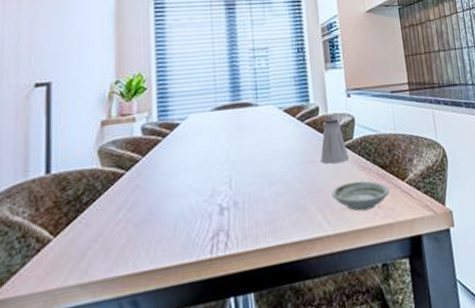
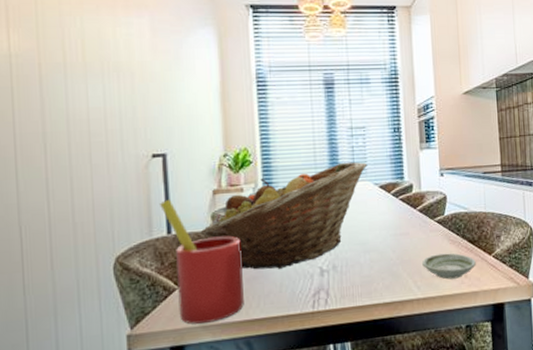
straw: none [40,133,131,283] -> present [160,199,244,324]
fruit basket: none [84,84,271,212] -> present [200,162,368,270]
saltshaker: present [321,118,349,164] -> none [413,195,439,237]

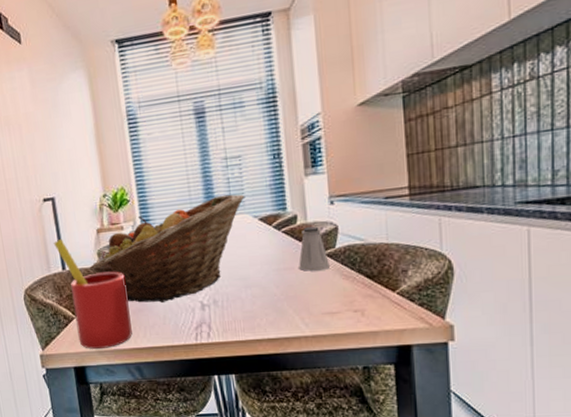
saltshaker: none [413,195,439,237] -> present [299,226,330,271]
saucer: present [422,253,476,280] -> none [310,289,376,317]

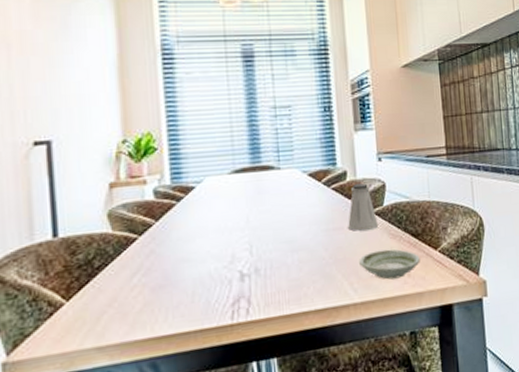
straw: present [54,238,132,349] -> none [44,195,148,346]
fruit basket: present [89,194,245,303] -> none [93,146,294,277]
saucer: none [310,289,376,317] -> present [359,249,420,280]

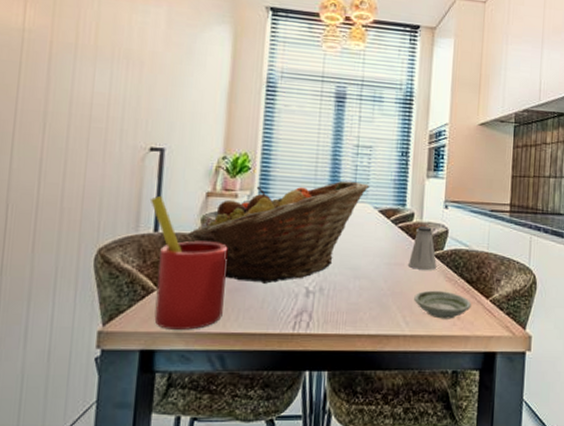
straw: none [44,195,148,346] -> present [151,195,228,330]
fruit basket: none [93,146,294,277] -> present [187,180,370,284]

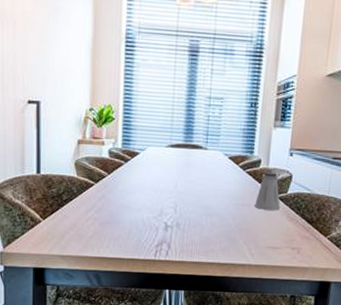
straw: present [151,195,228,330] -> none [32,142,98,254]
fruit basket: present [187,180,370,284] -> none [64,130,221,219]
saucer: present [414,290,471,319] -> none [259,228,311,253]

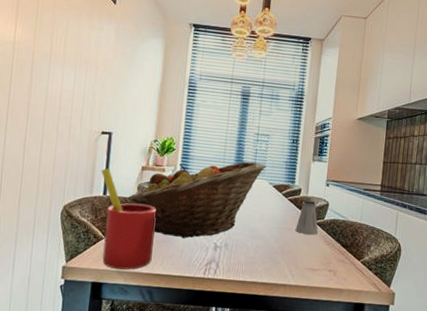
straw: none [32,142,98,254] -> present [101,168,157,270]
fruit basket: none [64,130,221,219] -> present [127,161,267,238]

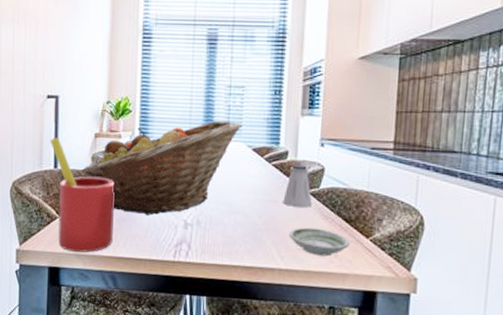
saucer: none [299,251,346,275] -> present [289,227,350,257]

